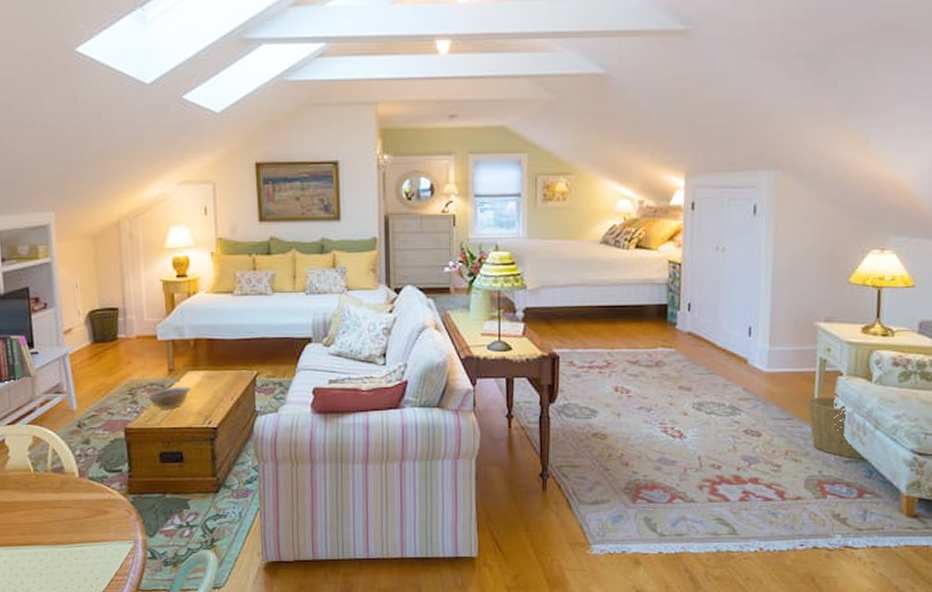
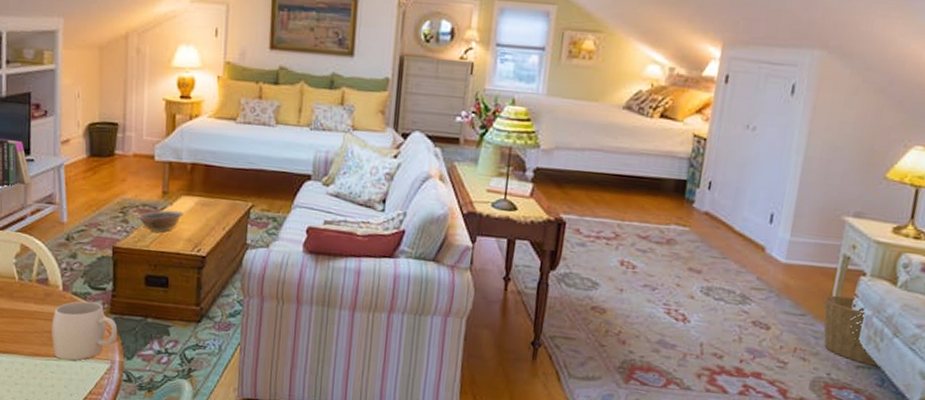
mug: none [71,484,138,545] -> present [52,301,118,361]

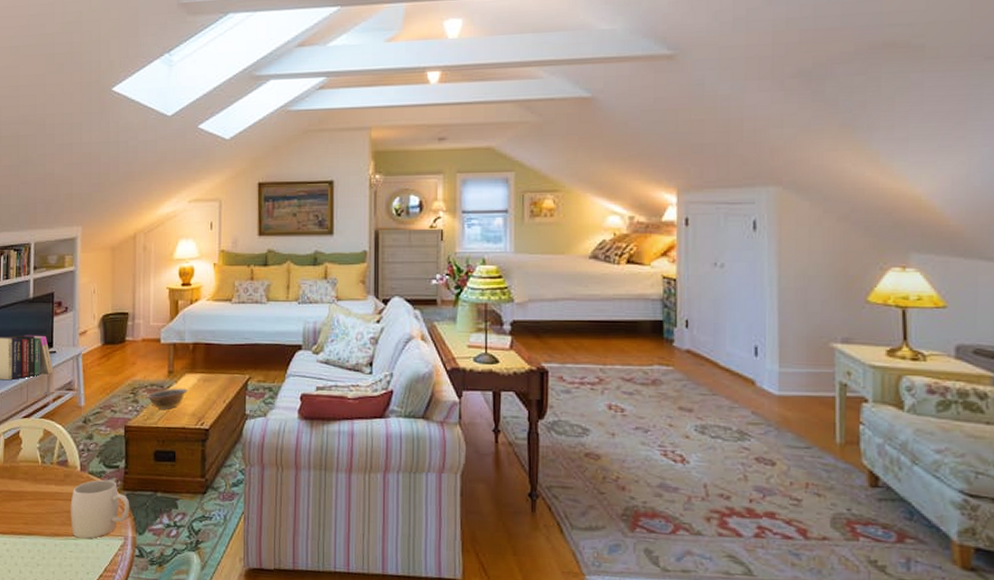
basket: present [823,295,878,367] -> none [828,424,902,498]

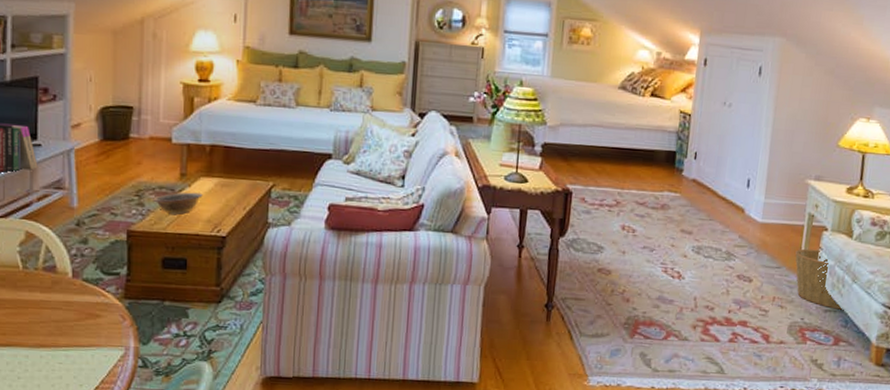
mug: present [70,479,130,539] -> none [60,287,133,350]
basket: none [828,424,902,498] -> present [795,248,842,310]

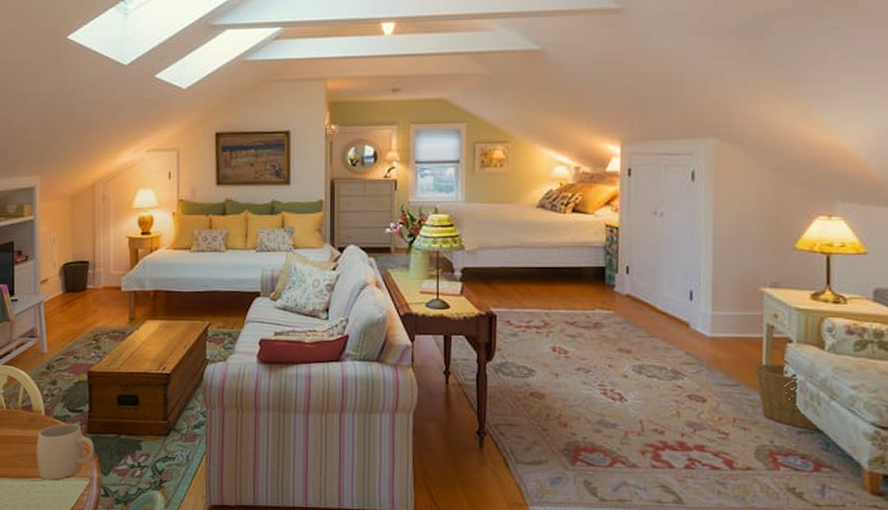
mug: none [60,287,133,350] -> present [36,423,95,480]
decorative bowl: present [152,192,203,216] -> none [107,334,149,356]

